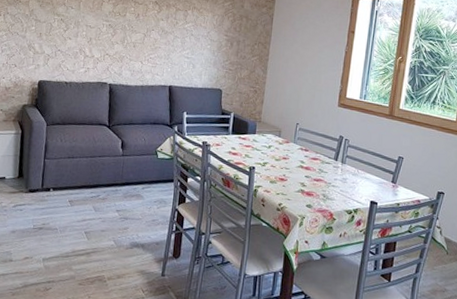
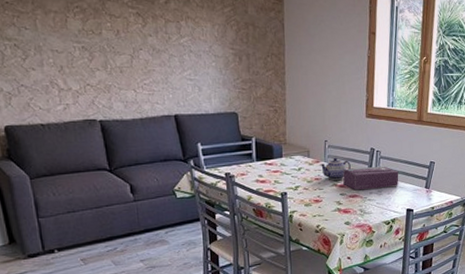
teapot: none [289,140,319,162] -> present [320,157,351,180]
tissue box: none [309,152,366,177] -> present [343,166,399,191]

